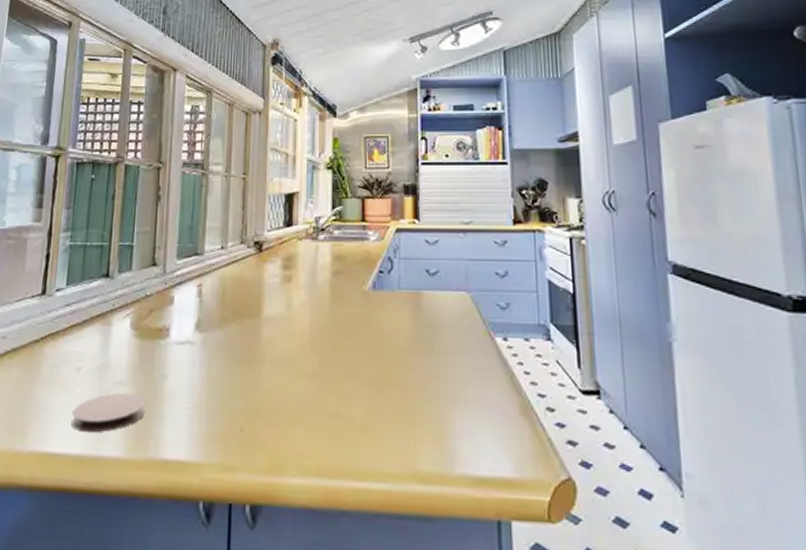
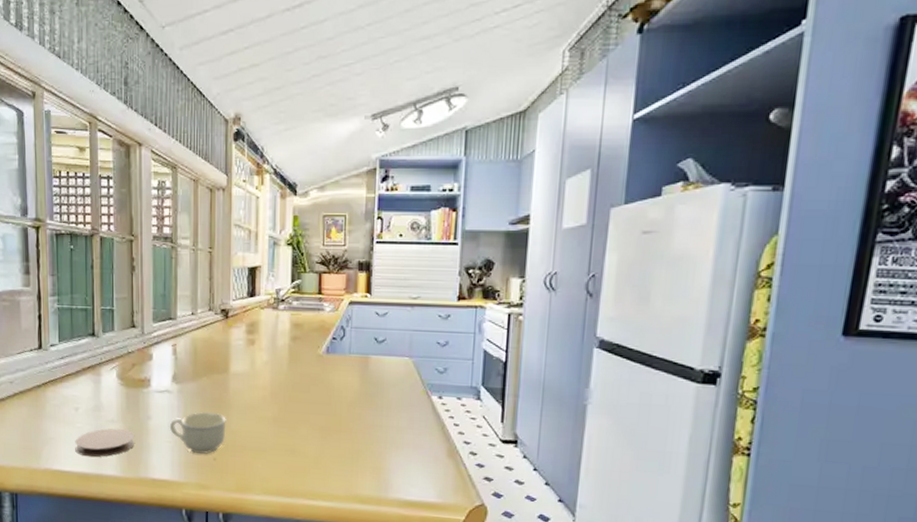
cup: none [188,367,257,423] -> present [169,412,226,454]

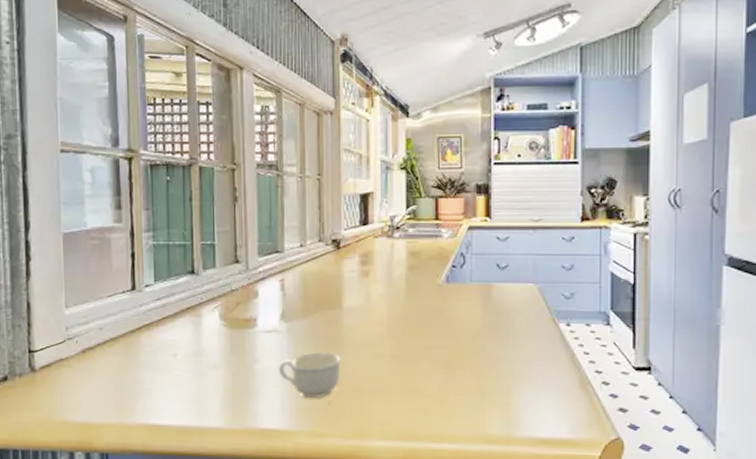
coaster: present [75,428,134,457] -> none [173,374,240,408]

